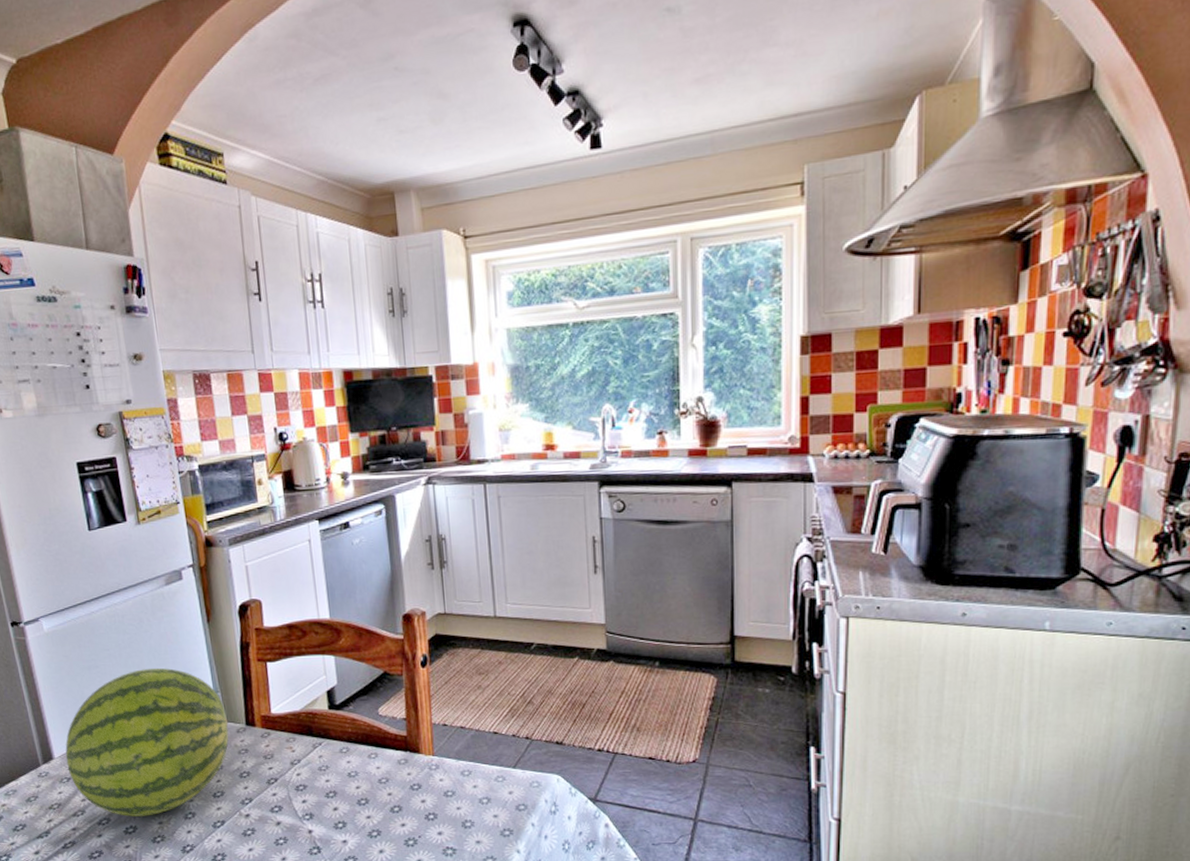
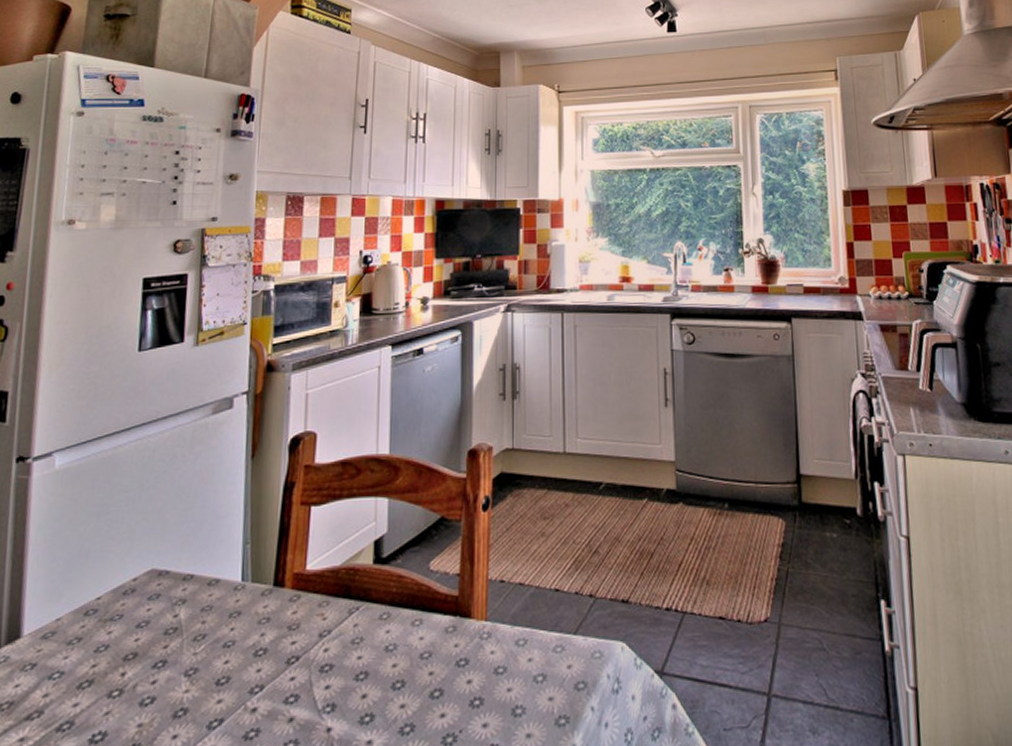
fruit: present [65,668,229,816] -> none [36,514,253,718]

